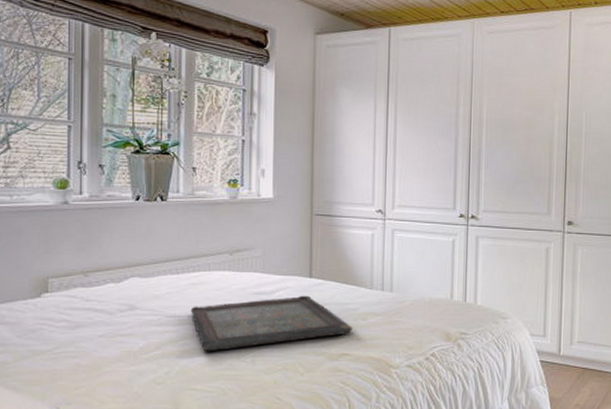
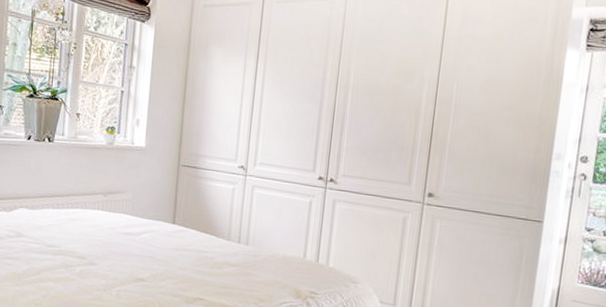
serving tray: present [190,295,352,352] -> none [67,239,208,282]

